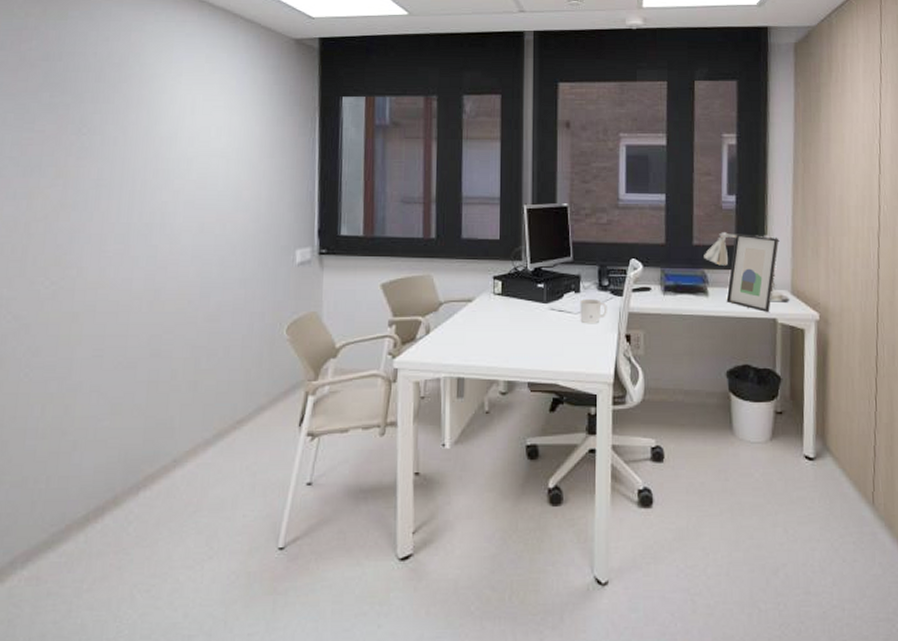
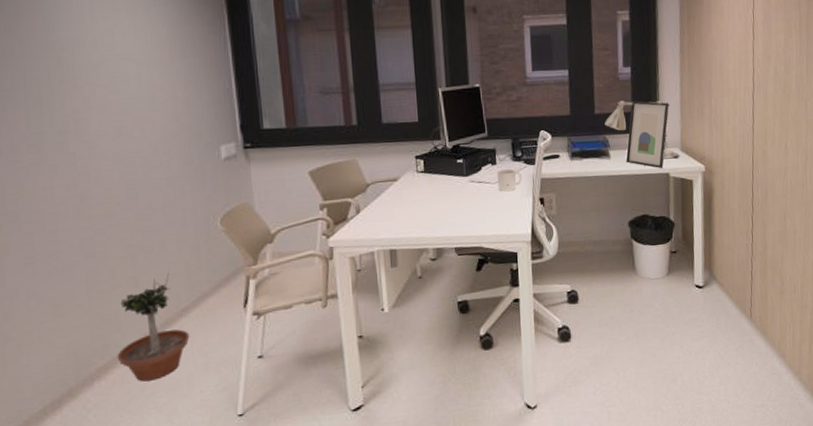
potted tree: none [165,380,241,497] -> present [117,273,190,382]

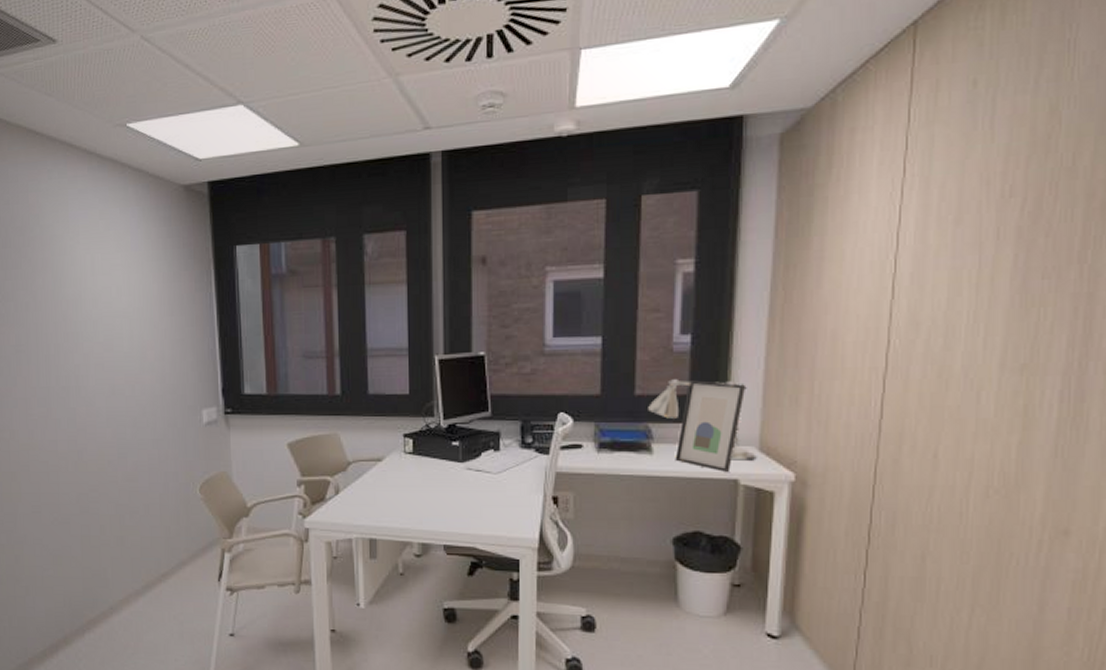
potted tree: present [117,273,190,382] -> none [104,536,168,641]
mug: present [497,169,522,192] -> none [500,457,531,485]

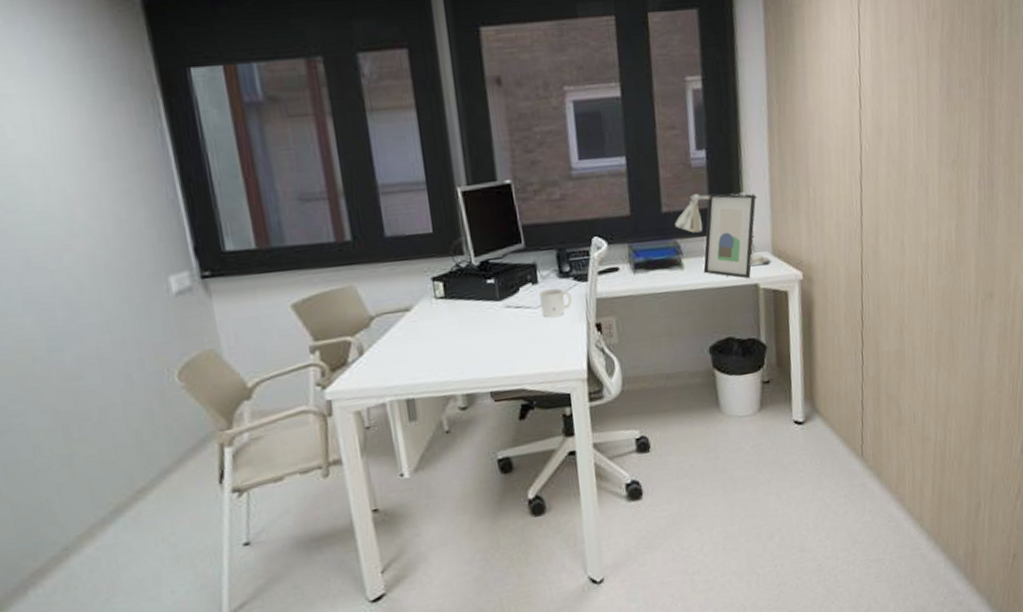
mug: none [500,457,531,485] -> present [539,288,572,318]

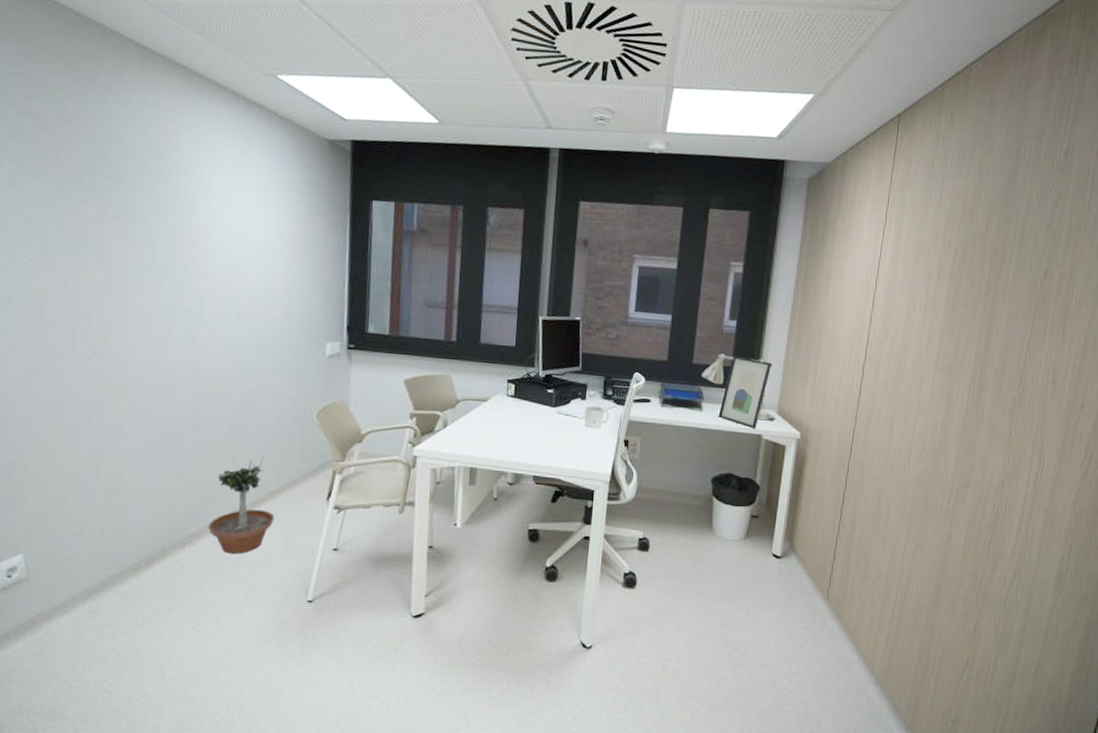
potted tree: none [52,446,151,586] -> present [208,456,275,554]

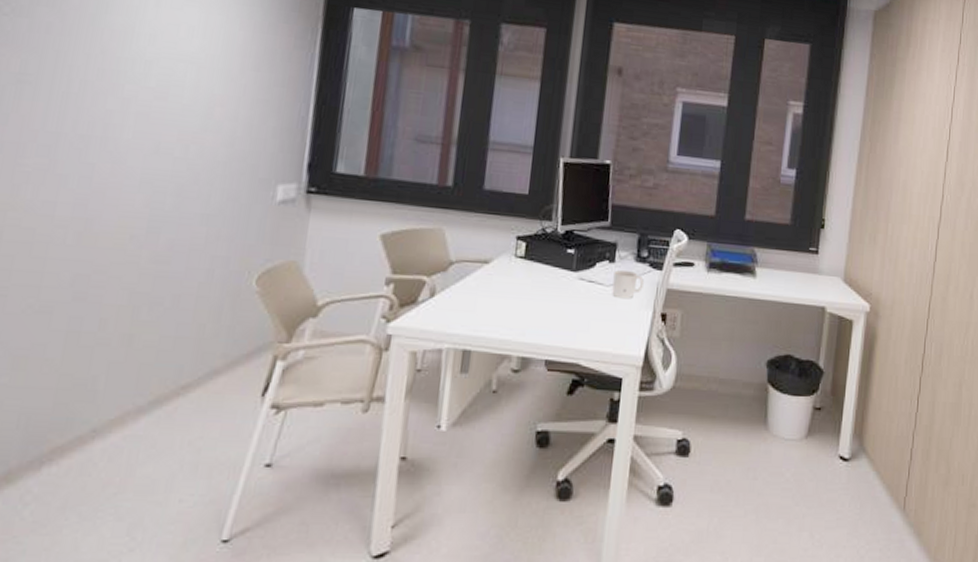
potted tree: present [208,456,275,554] -> none [81,336,184,476]
desk lamp: present [701,354,776,421] -> none [755,208,841,290]
picture frame: present [718,356,773,430] -> none [774,211,837,301]

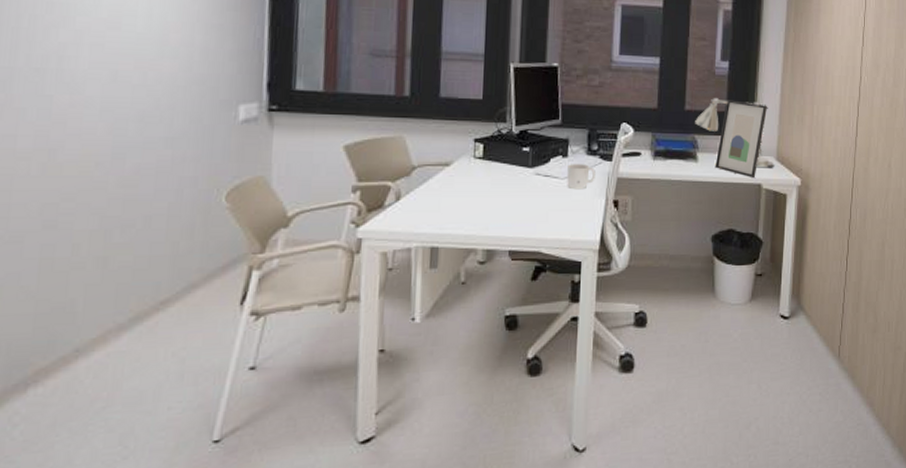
desk lamp: none [755,208,841,290] -> present [695,98,775,168]
picture frame: none [774,211,837,301] -> present [715,100,768,179]

